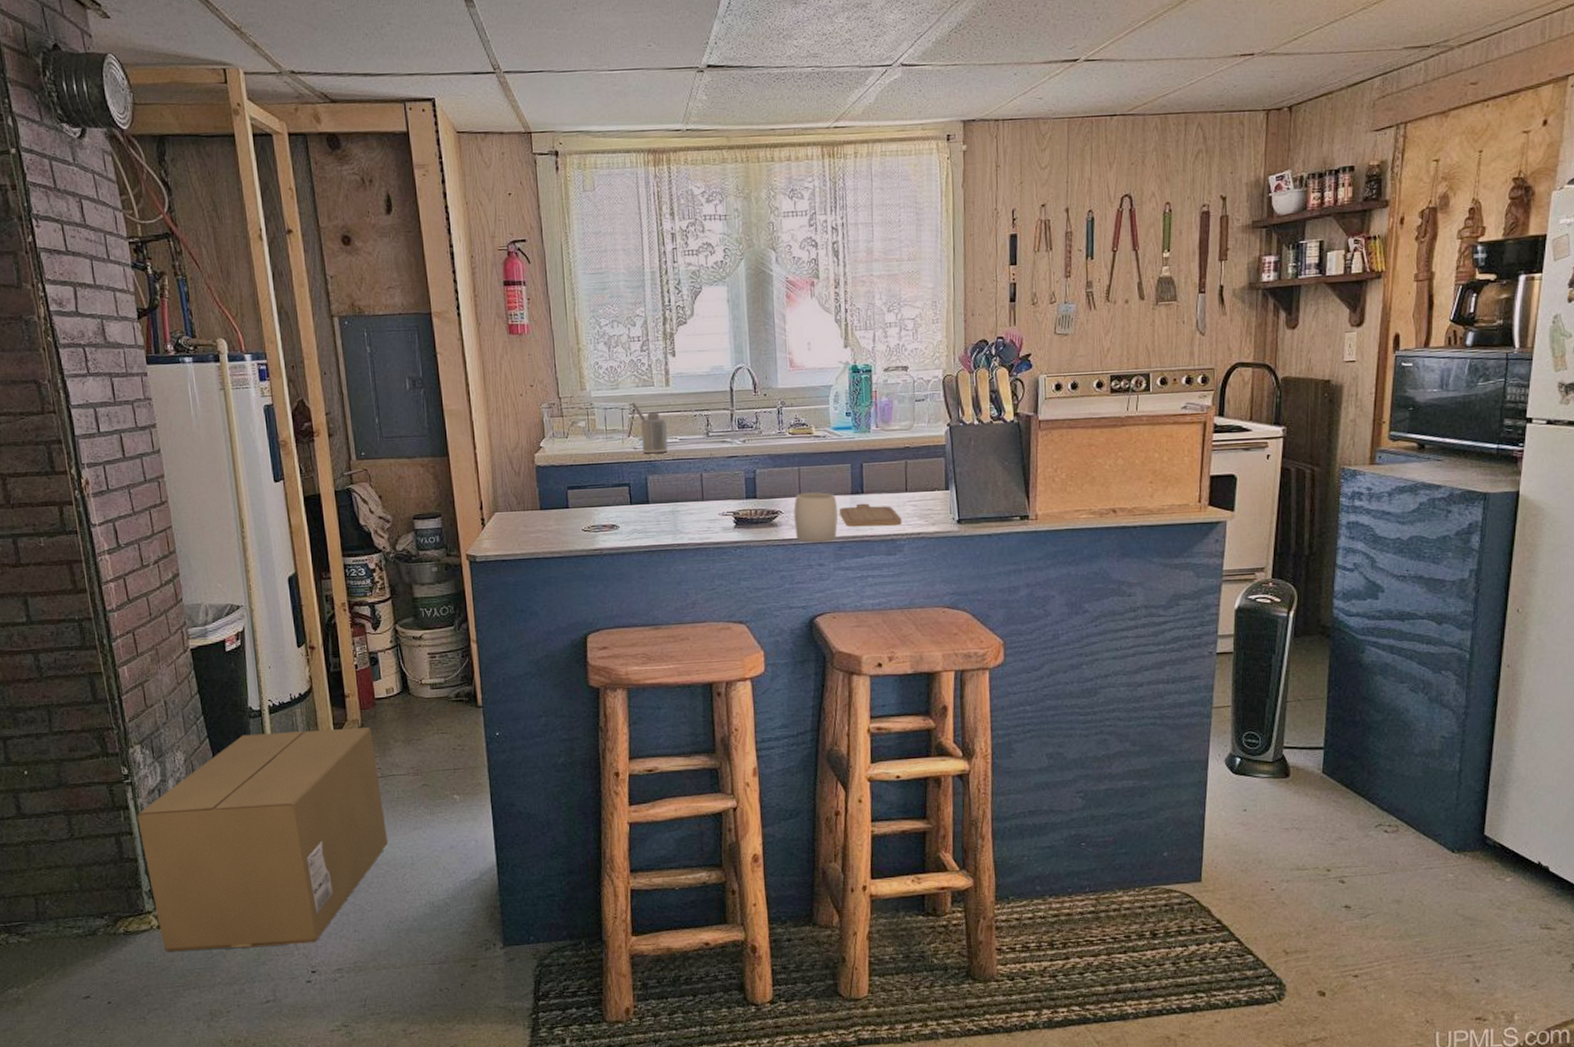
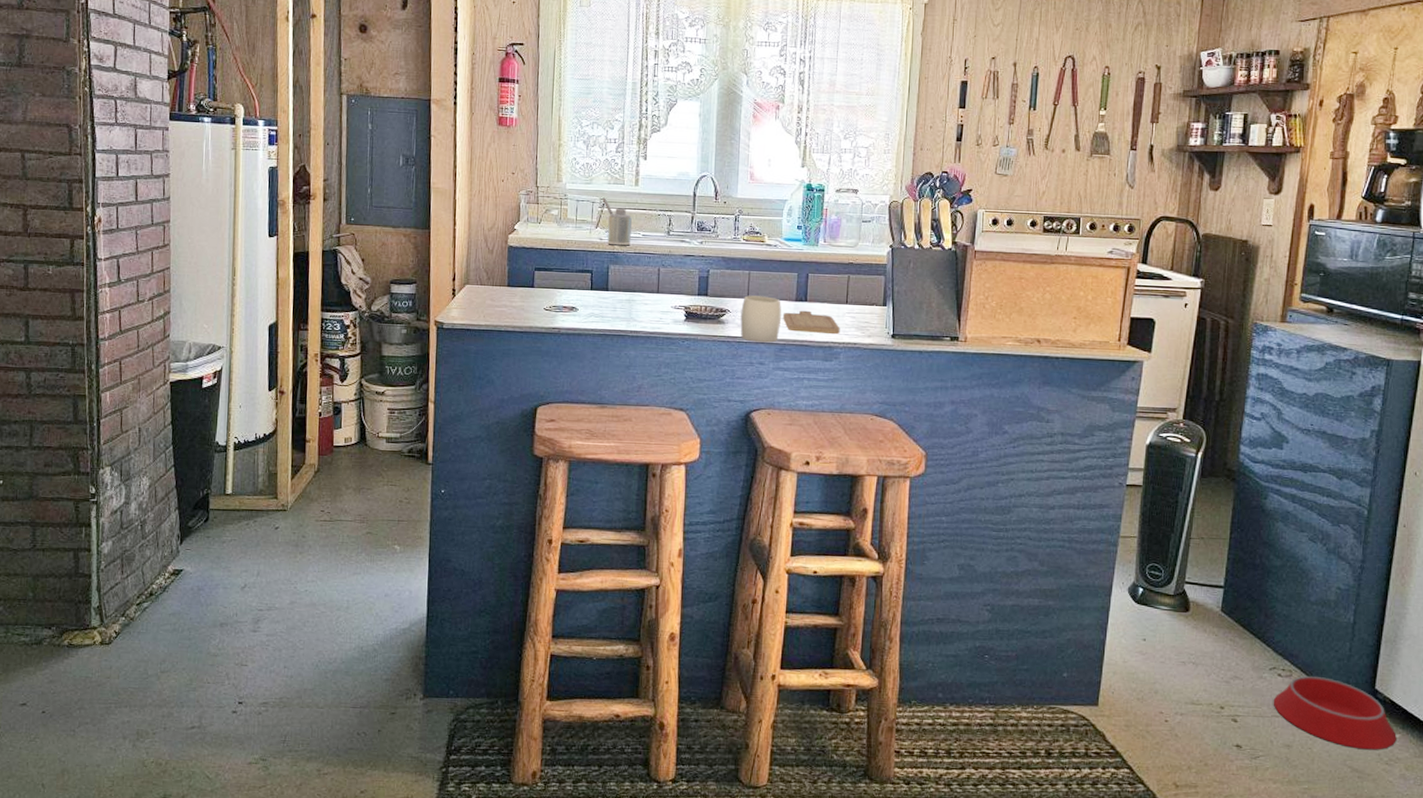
box: present [137,726,388,952] -> none [97,467,328,675]
pet bowl: none [1380,828,1508,897] -> present [1273,675,1397,750]

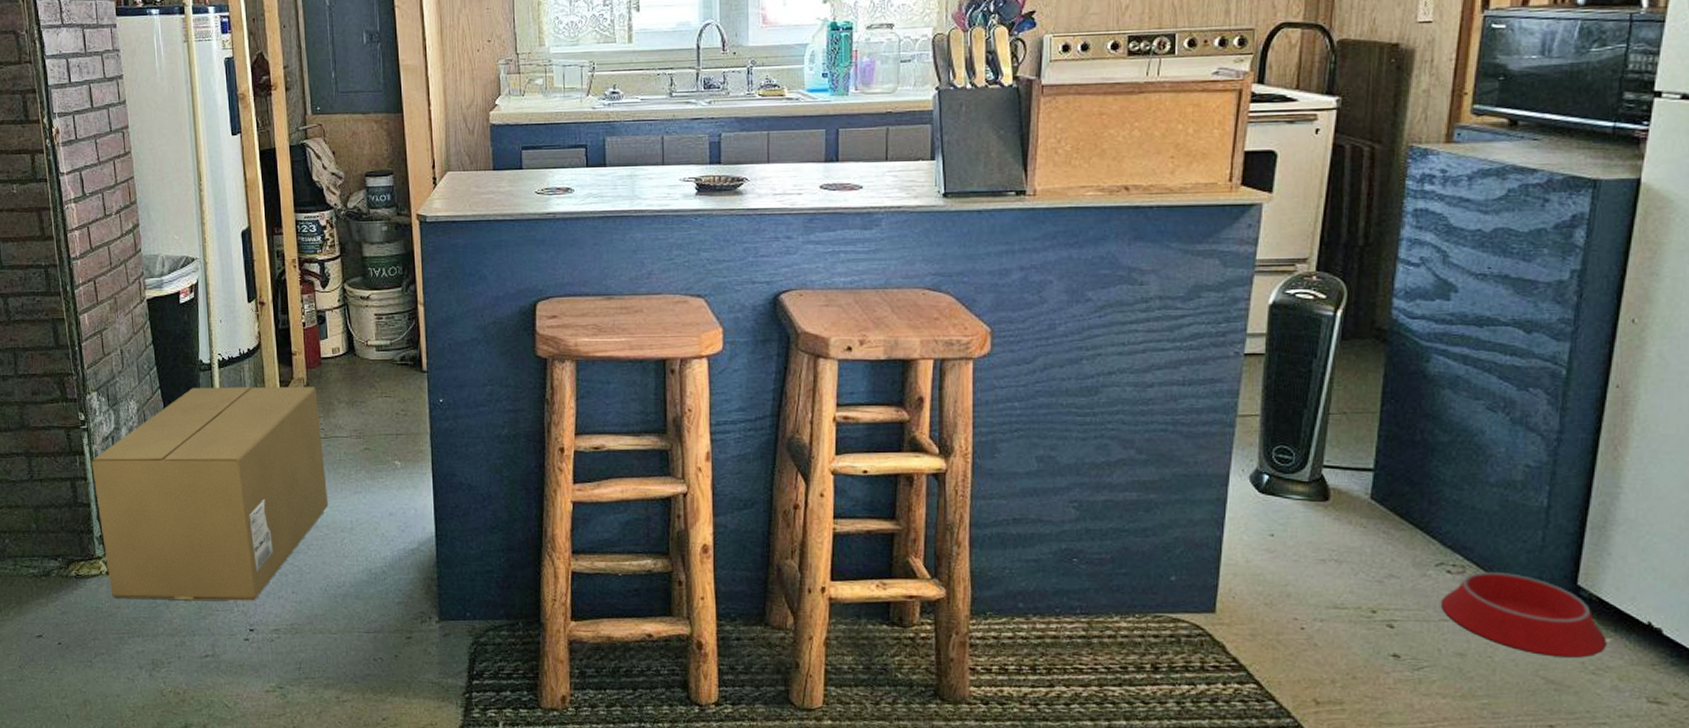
box: none [97,467,328,675] -> present [91,386,328,601]
soap dispenser: present [602,197,632,246] -> none [592,60,628,114]
mug: present [740,295,782,343] -> none [761,159,810,213]
chopping board: present [783,310,840,334] -> none [811,172,880,198]

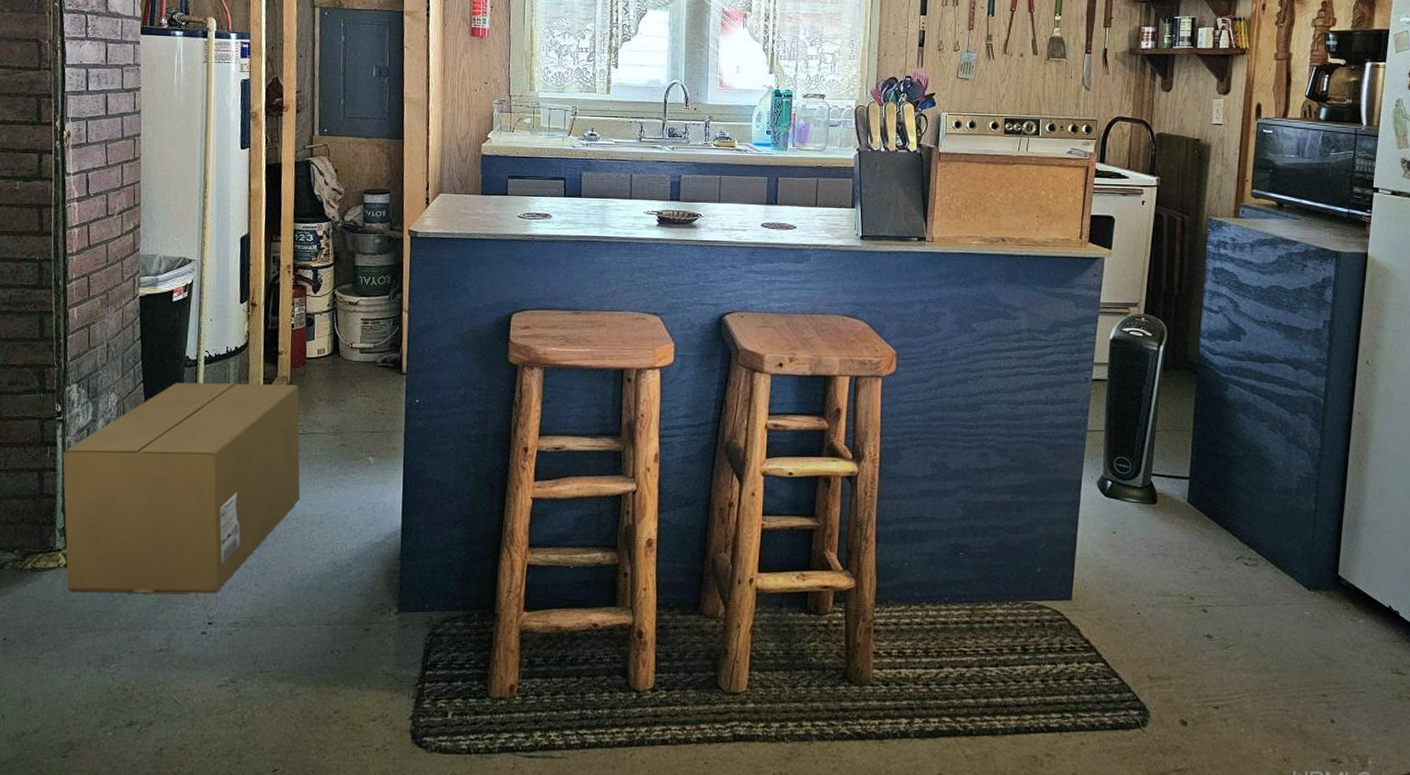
pet bowl: present [1440,571,1607,658] -> none [1241,563,1361,636]

